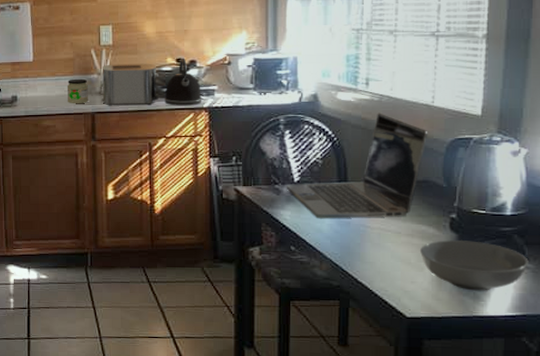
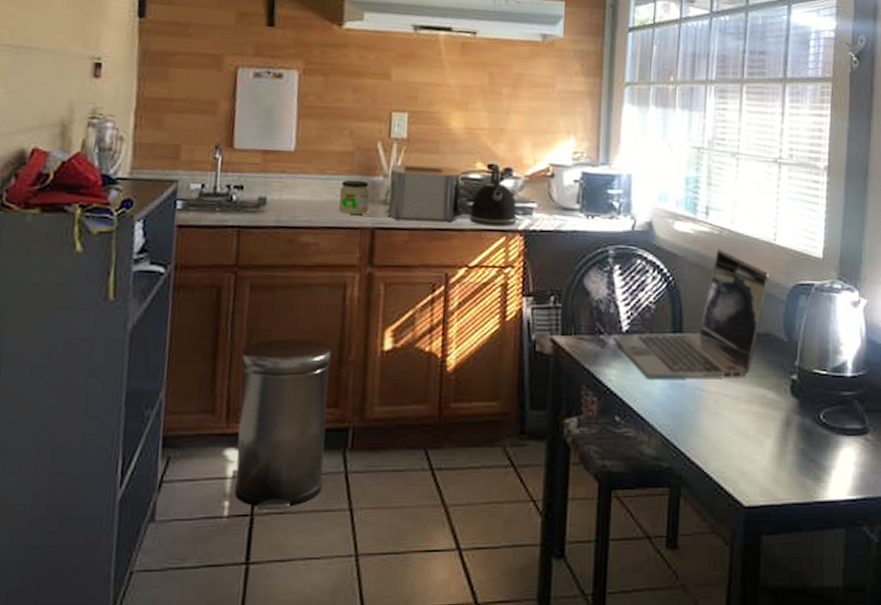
pedal bin: none [12,192,73,305] -> present [234,338,332,509]
bowl: present [420,240,529,291] -> none [760,407,869,470]

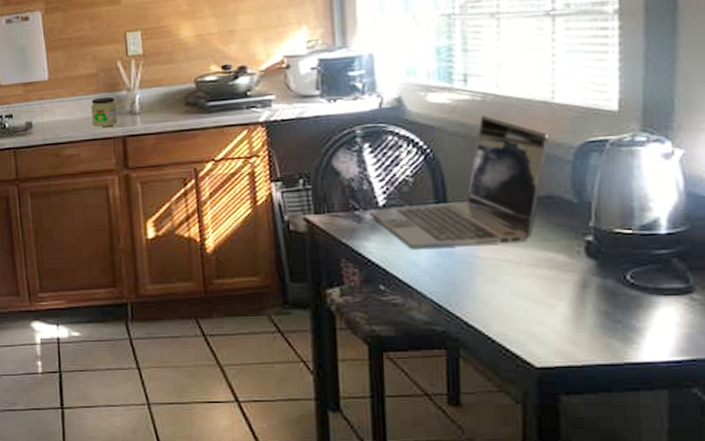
pedal bin: present [234,338,332,509] -> none [32,233,113,368]
toaster: present [386,164,464,223] -> none [132,73,203,129]
kettle: present [469,165,517,227] -> none [210,65,257,123]

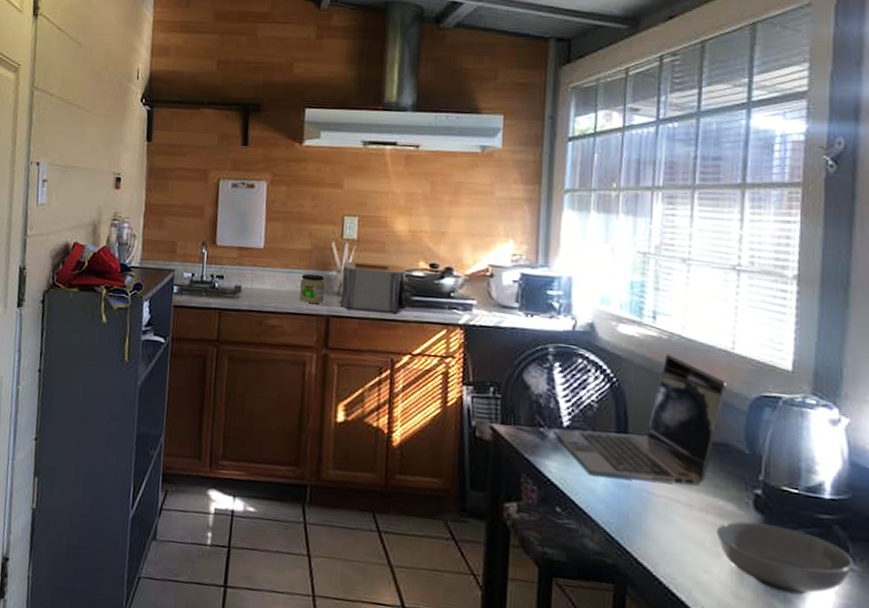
toaster: none [132,73,203,129] -> present [339,261,408,315]
bowl: none [548,268,695,331] -> present [717,521,854,595]

